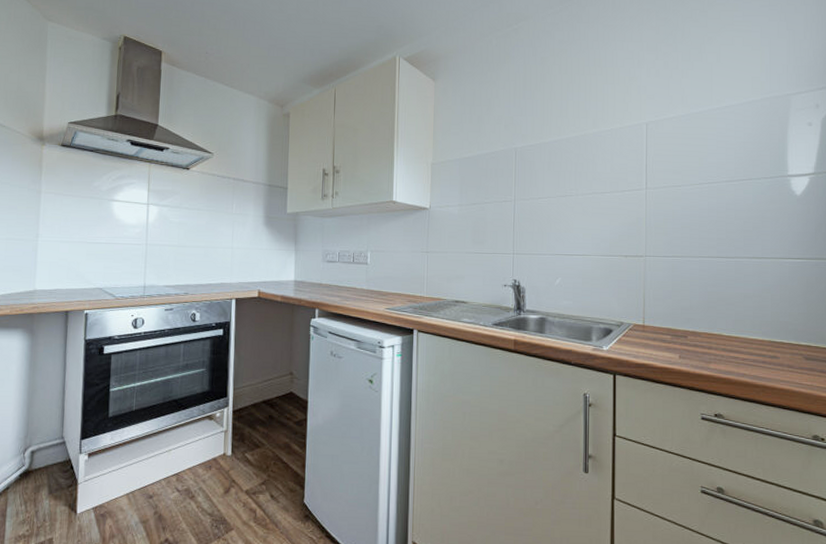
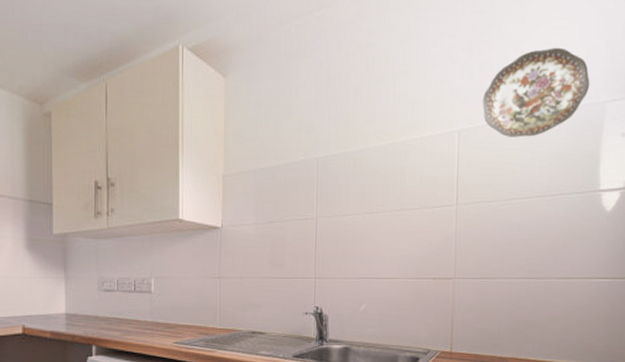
decorative plate: none [668,47,774,128] -> present [482,47,590,138]

